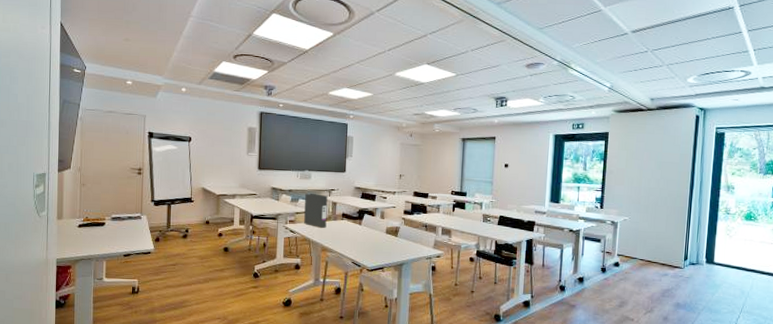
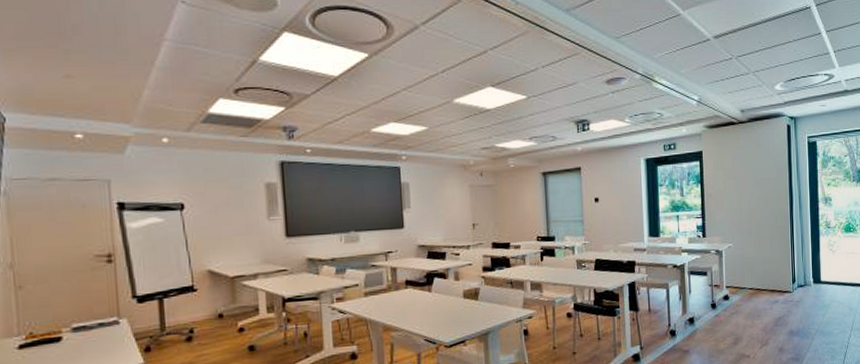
binder: present [304,193,328,228] -> none [354,259,387,303]

